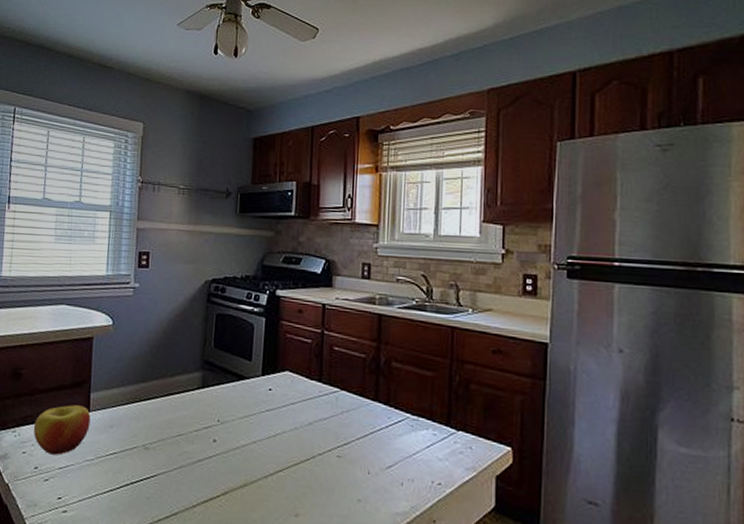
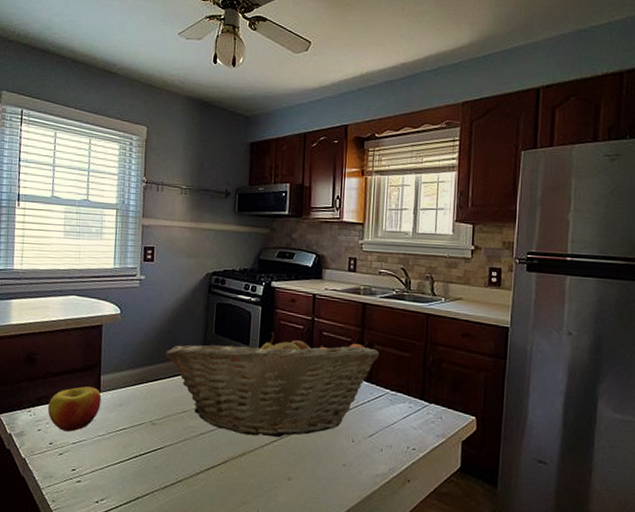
fruit basket: none [160,346,397,467] -> present [165,332,379,438]

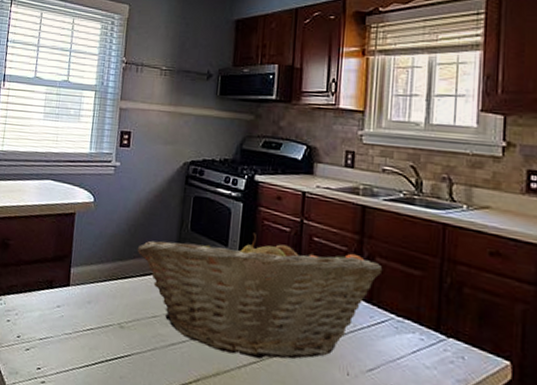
apple: present [47,386,102,432] -> none [17,278,71,327]

